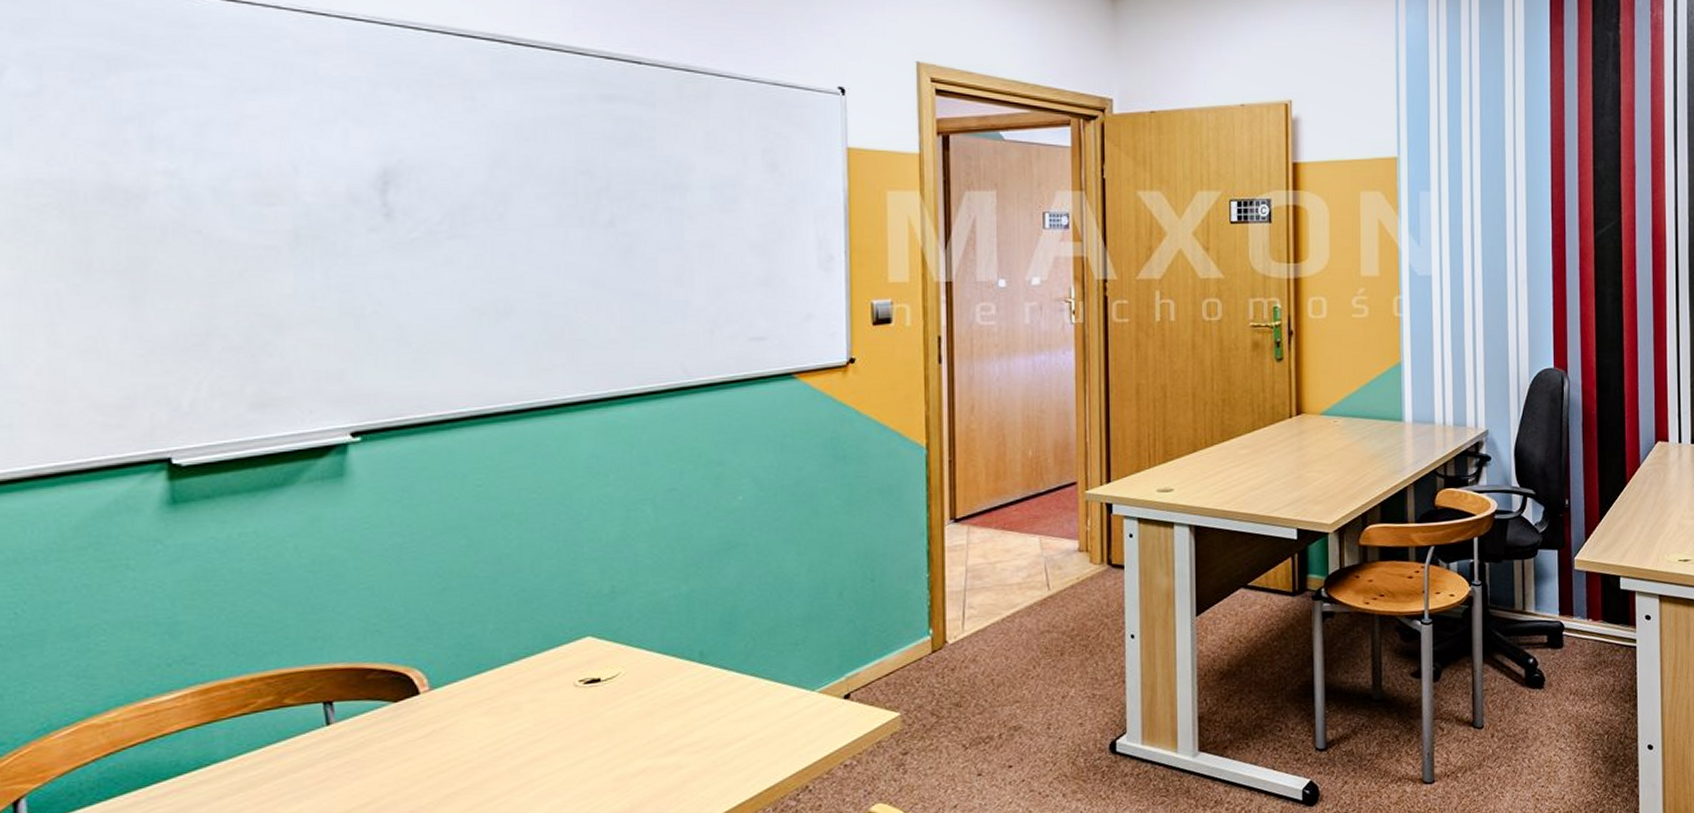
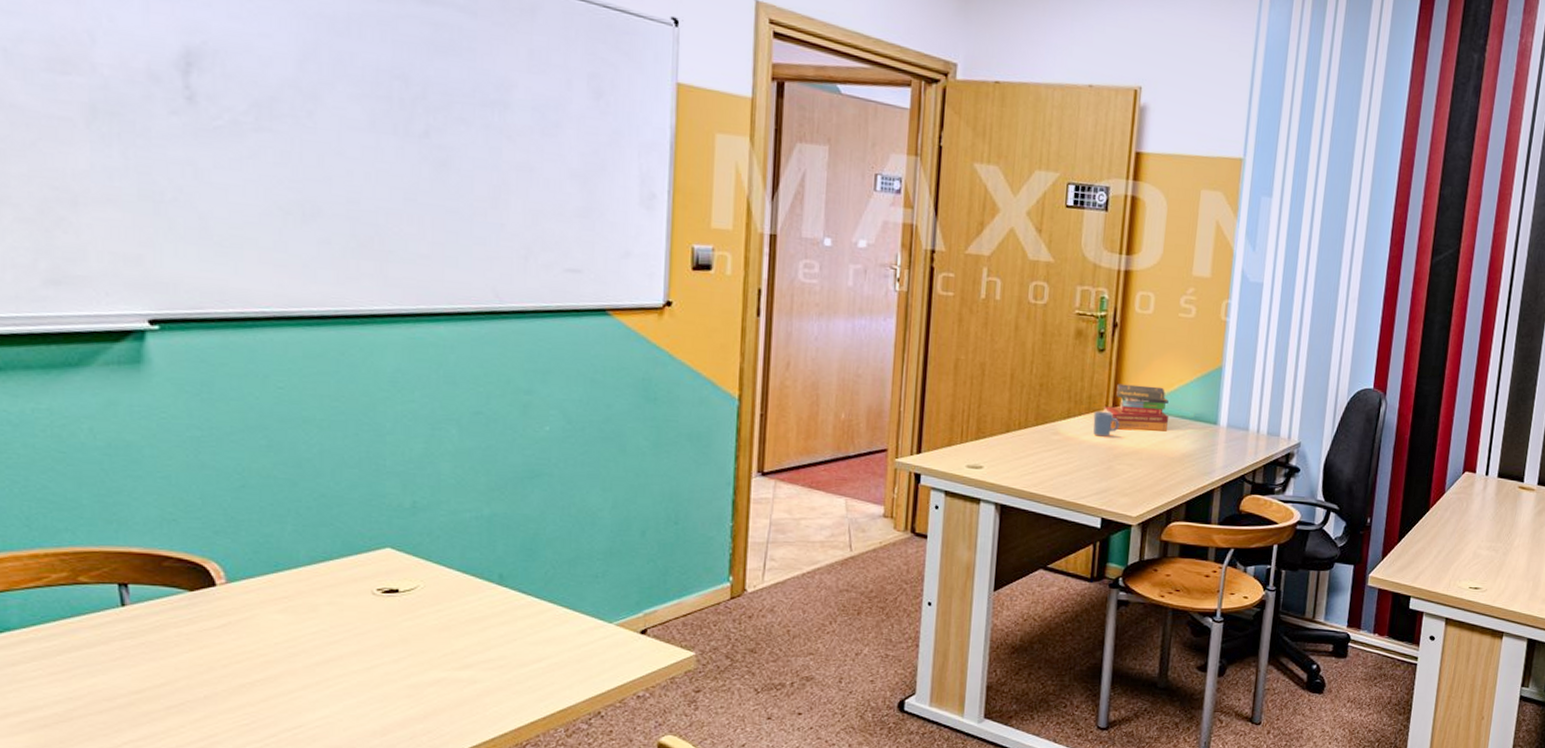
mug: none [1278,420,1304,446] -> present [1093,410,1119,437]
books: none [1288,389,1354,437] -> present [1104,383,1169,432]

